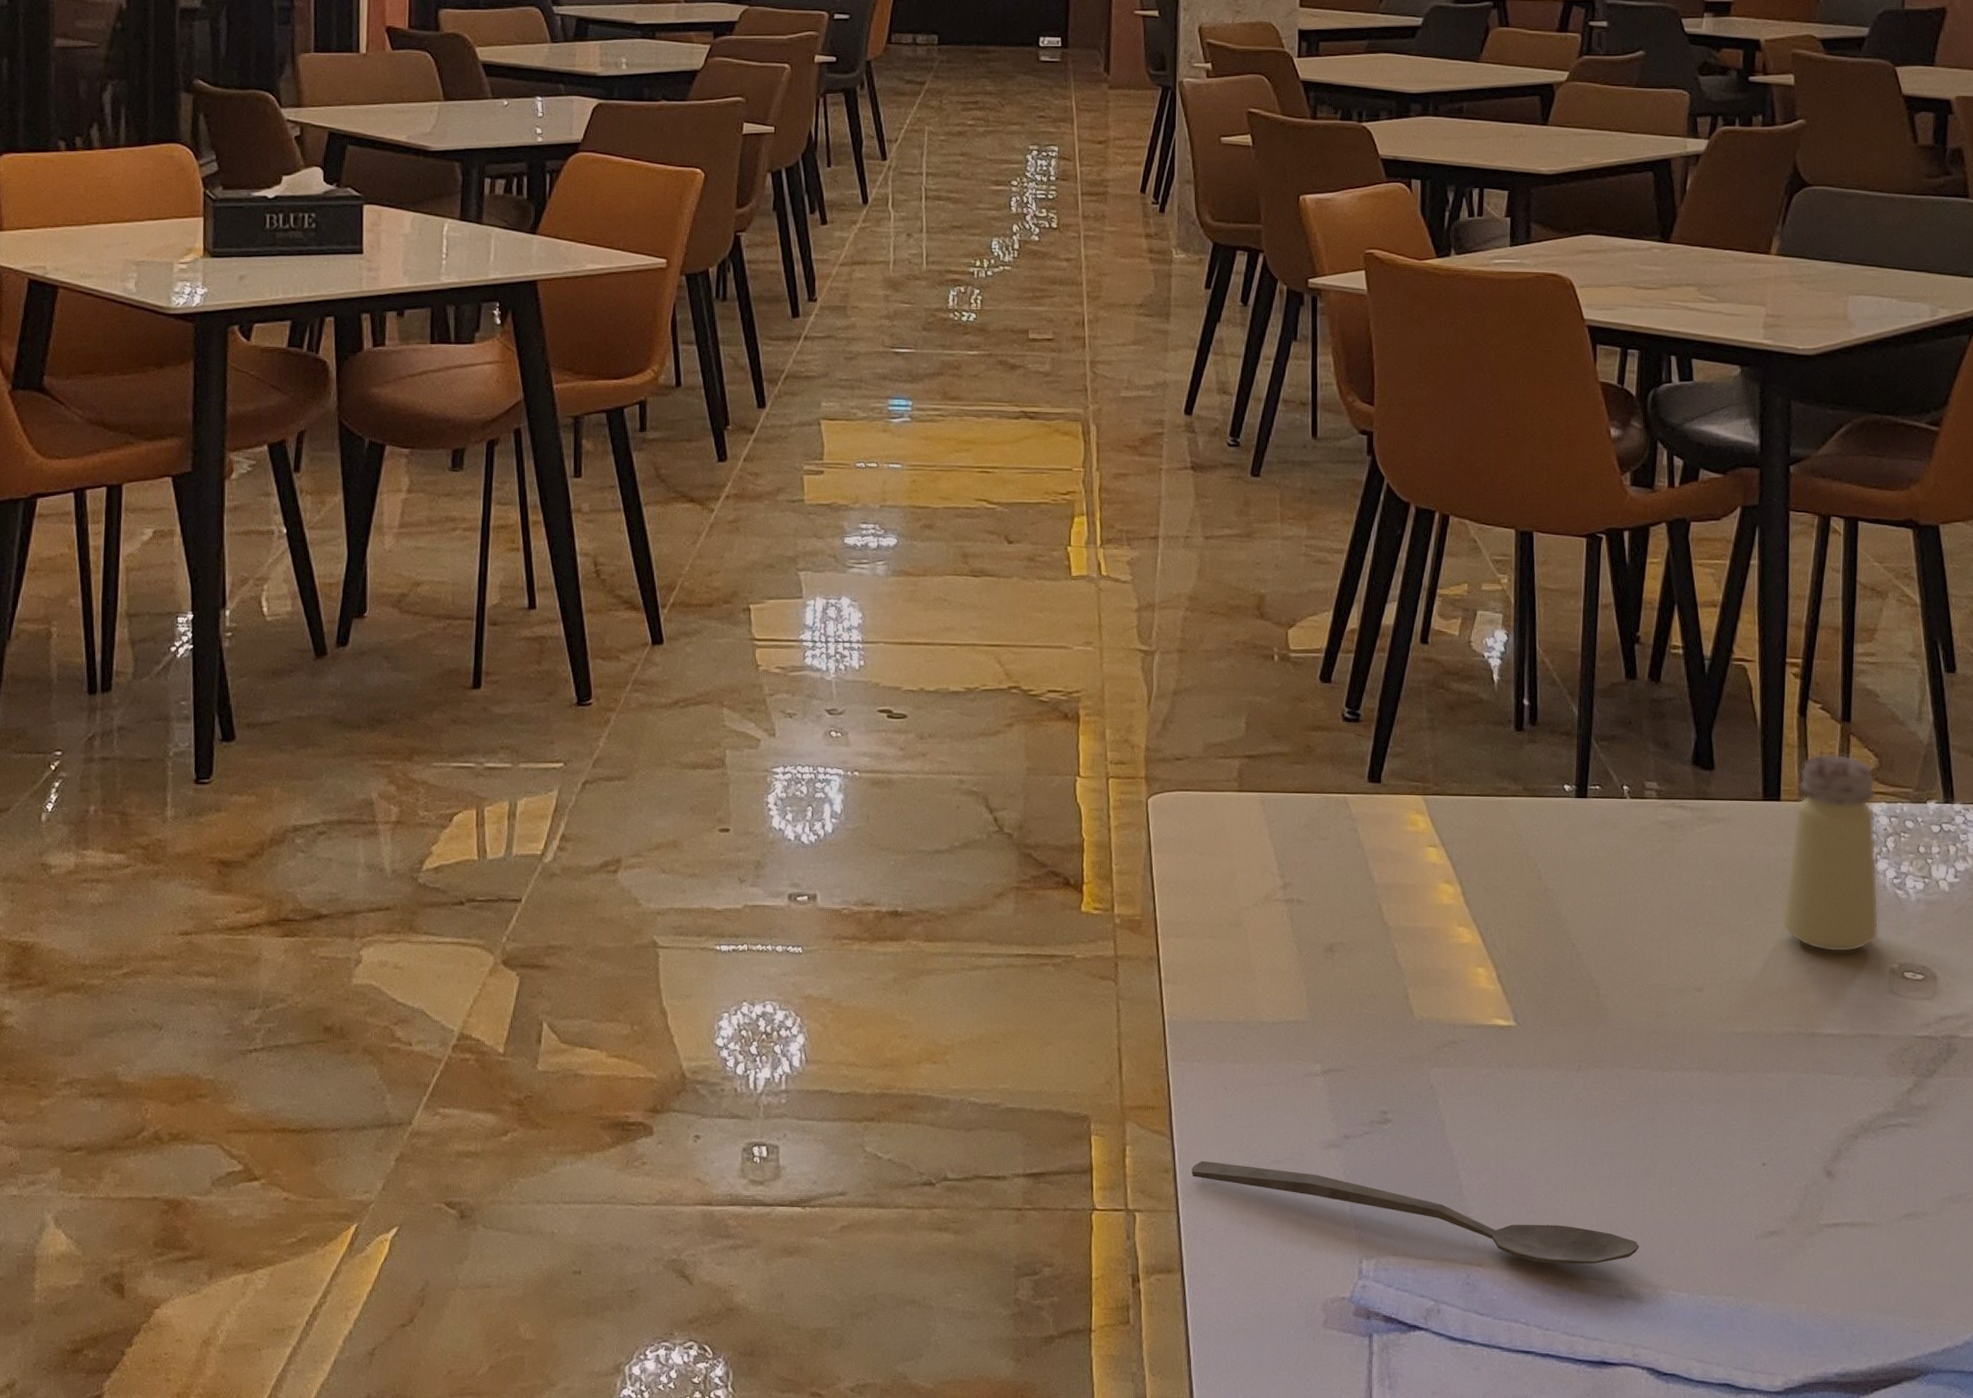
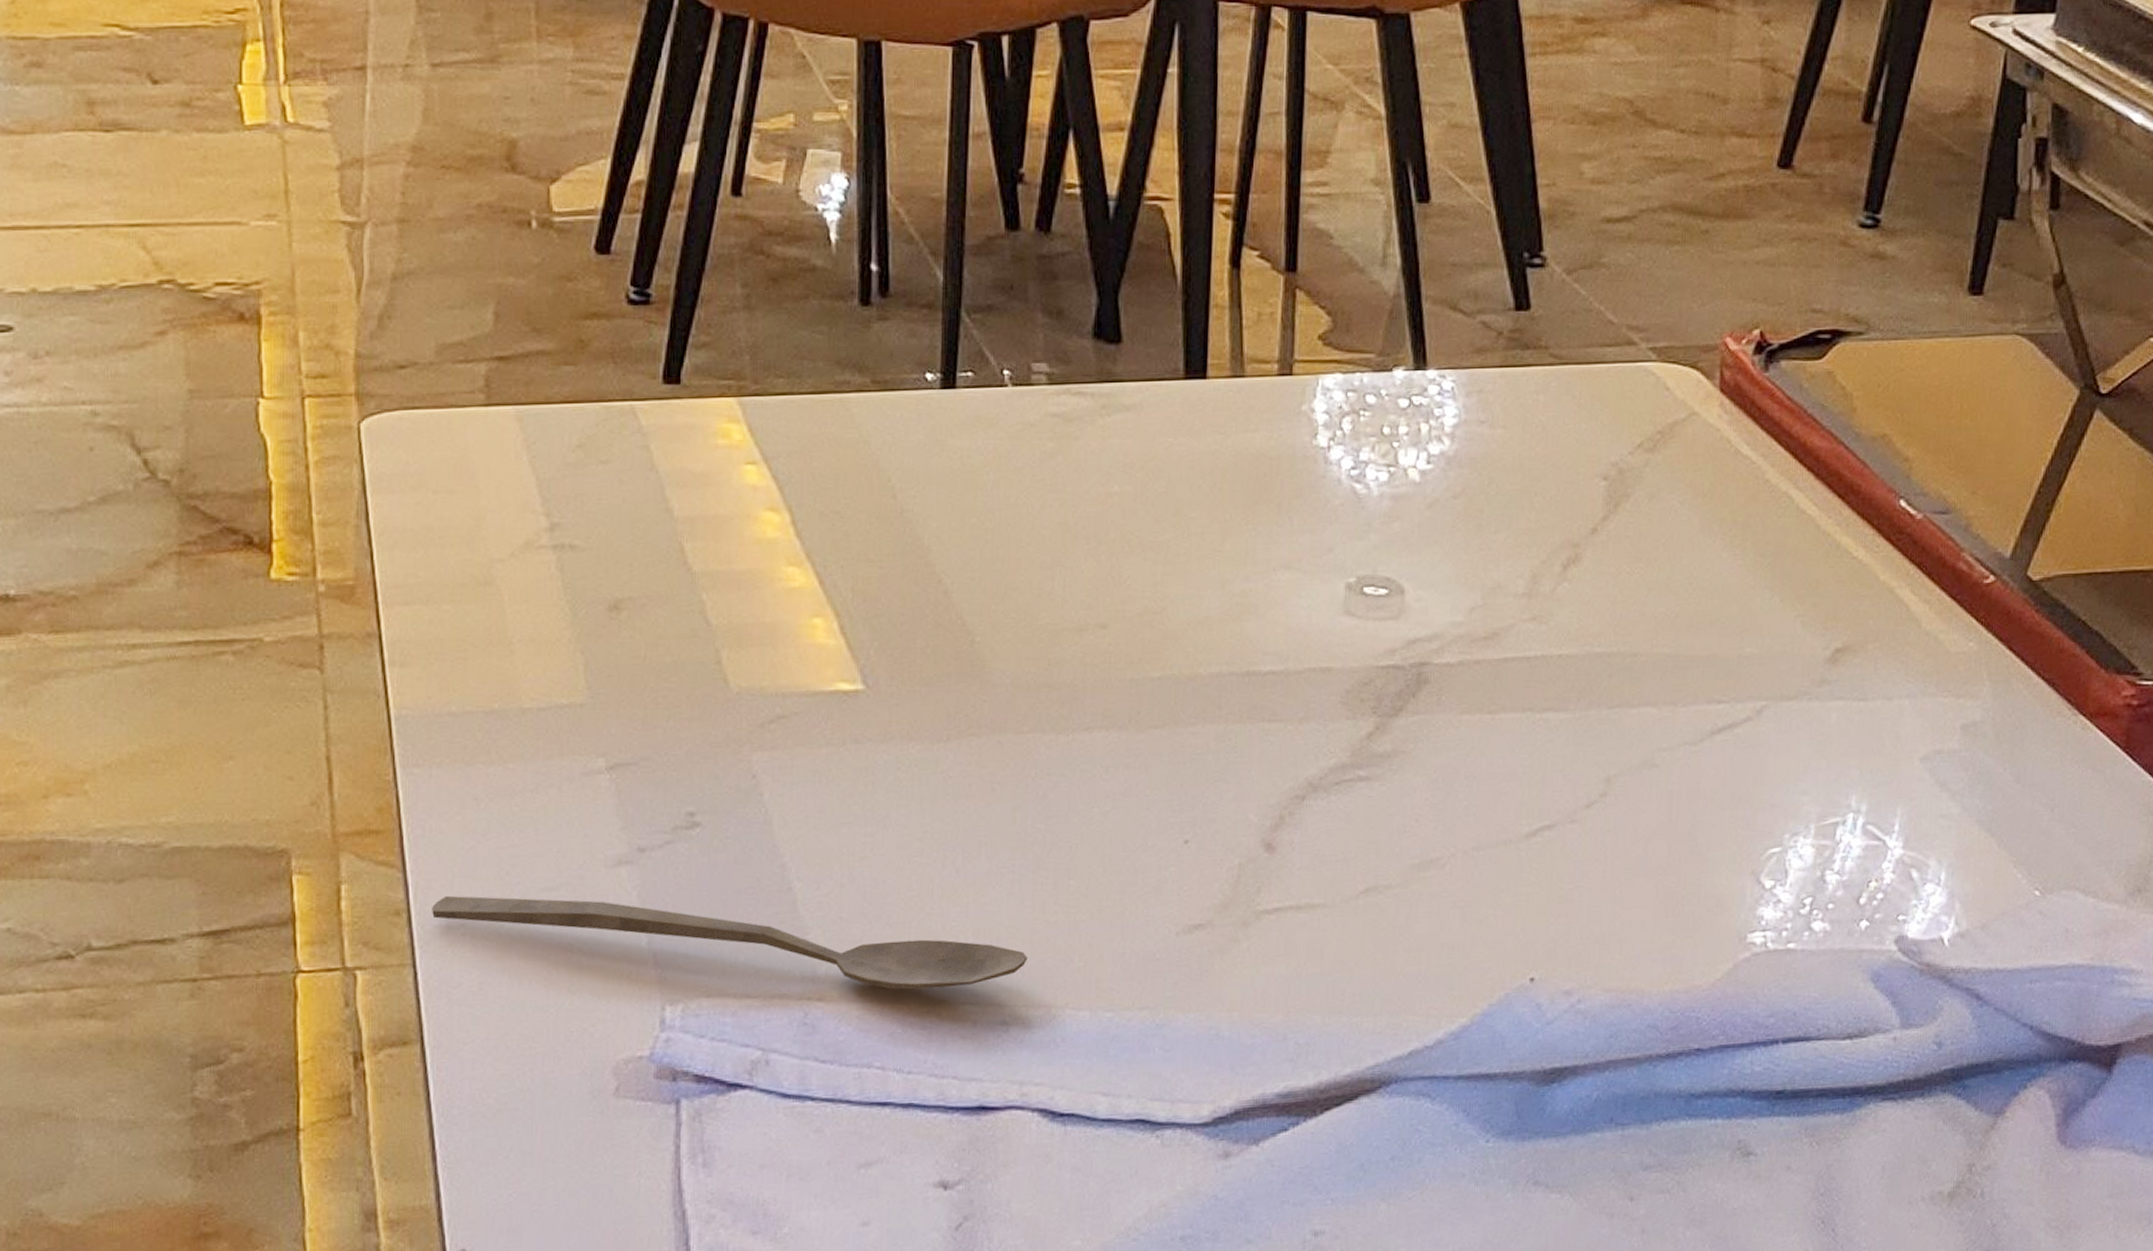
saltshaker: present [1781,753,1879,953] -> none [1208,314,1333,568]

